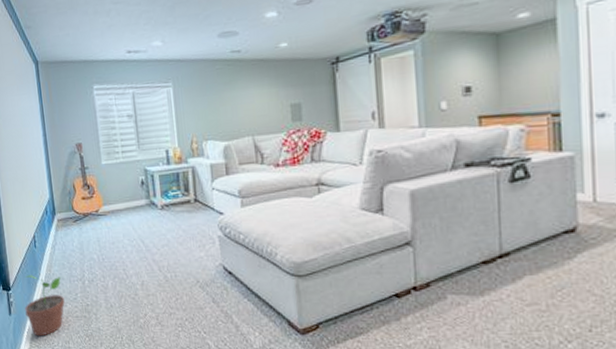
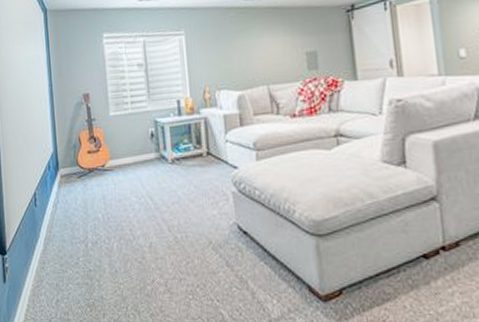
potted plant: present [25,275,65,336] -> none [21,237,65,307]

